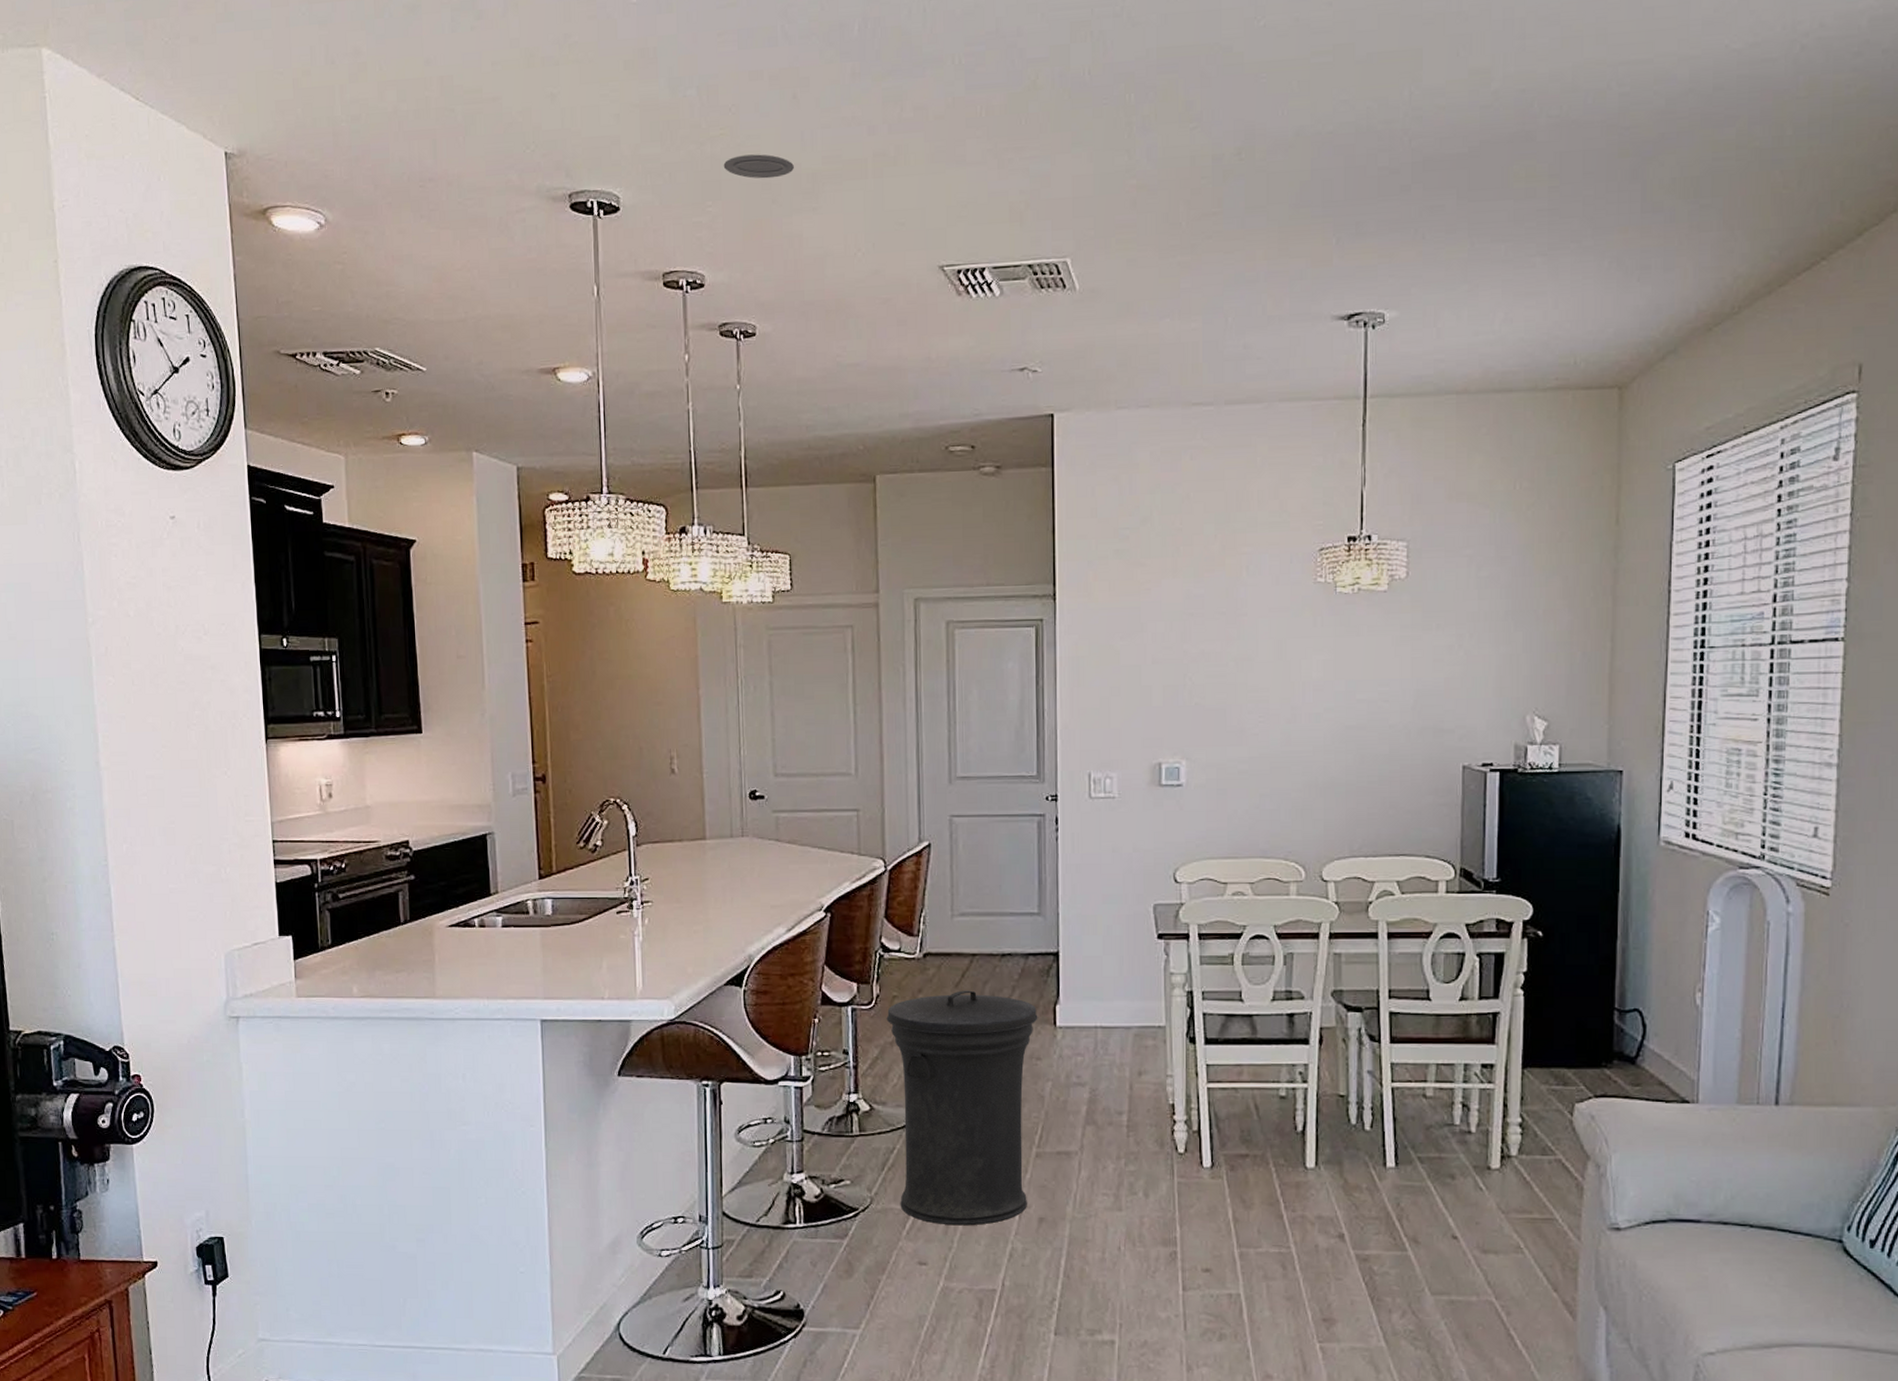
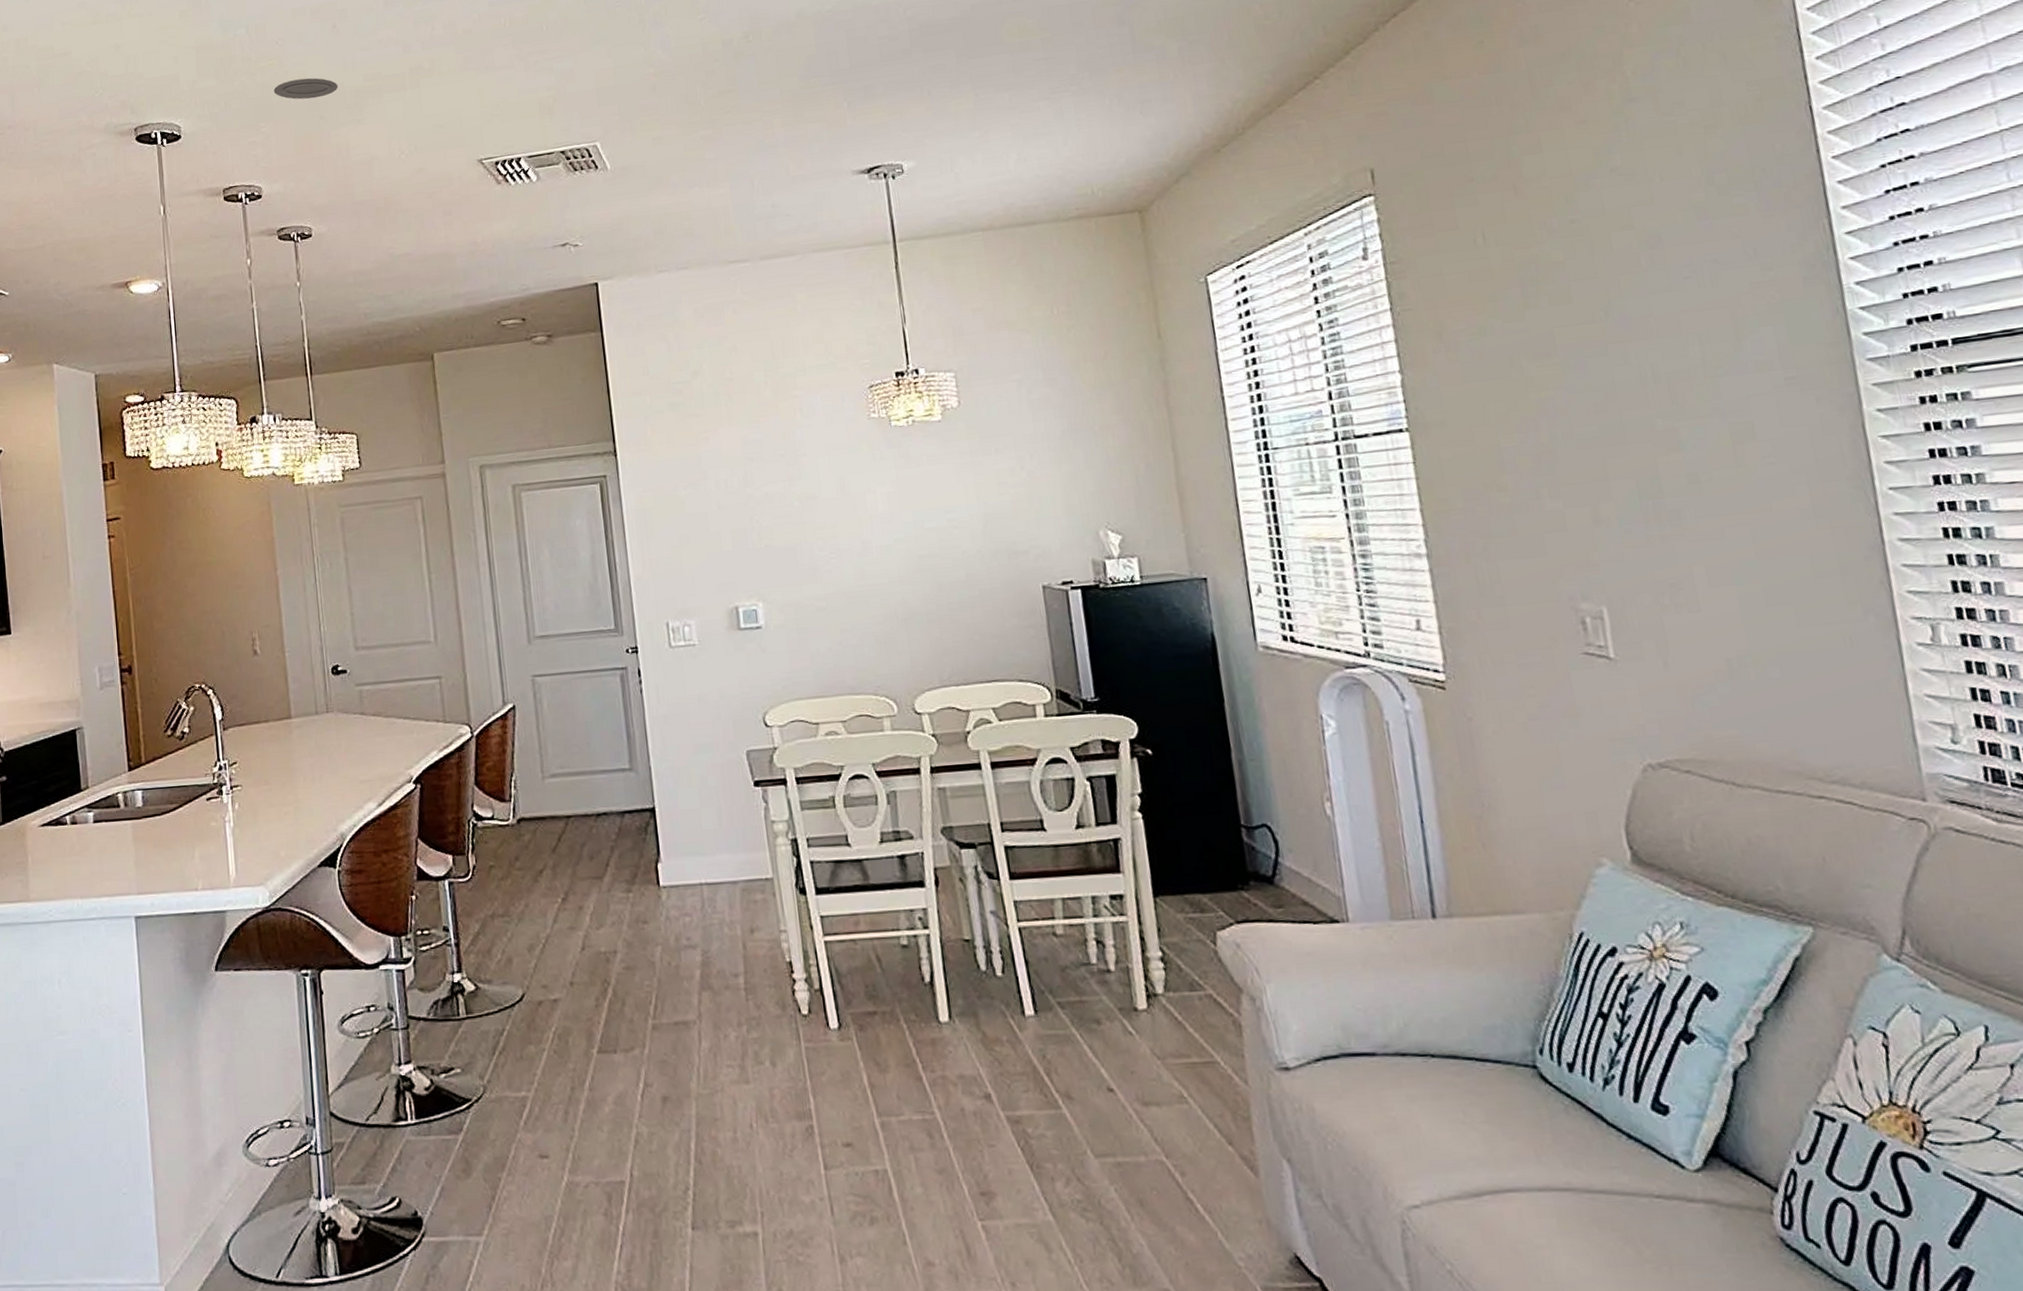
trash can: present [886,990,1038,1226] -> none [484,854,649,1112]

